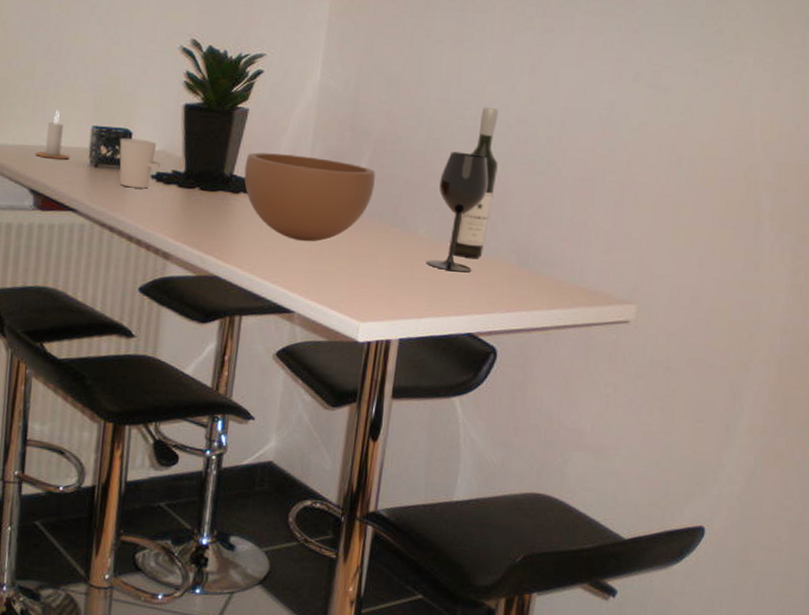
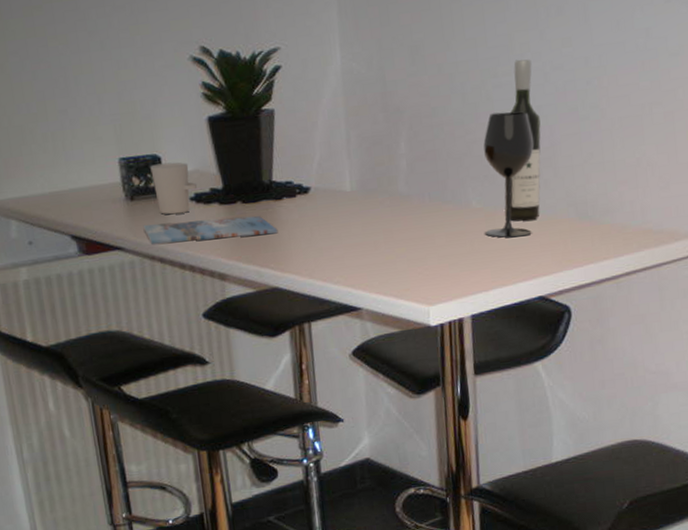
candle: present [35,110,70,160] -> none [67,148,104,201]
magazine: none [100,192,229,225] -> present [143,215,278,244]
bowl: present [244,152,375,242] -> none [282,146,419,237]

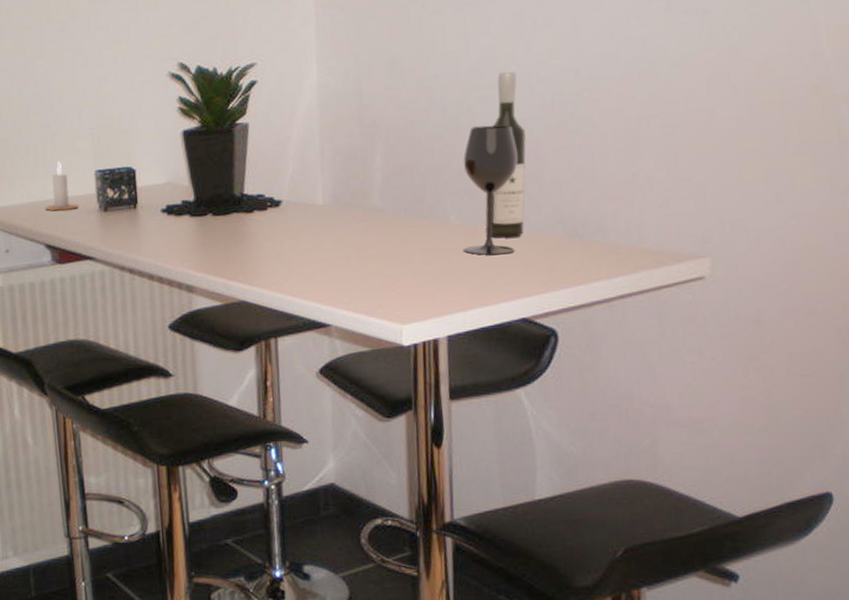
candle: none [67,148,104,201] -> present [44,160,79,211]
magazine: present [143,215,278,244] -> none [114,227,248,255]
cup: present [150,162,197,215] -> none [125,174,169,226]

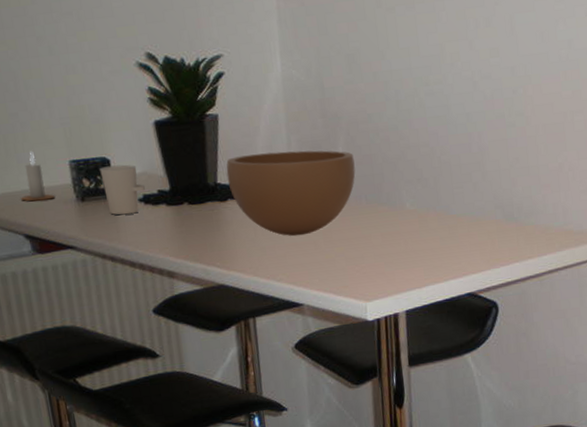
cup: none [125,174,169,226] -> present [100,164,145,215]
bowl: none [254,159,394,251] -> present [226,150,356,236]
wineglass: present [463,125,518,255] -> none [416,118,464,238]
bottle: present [484,71,526,238] -> none [436,68,471,222]

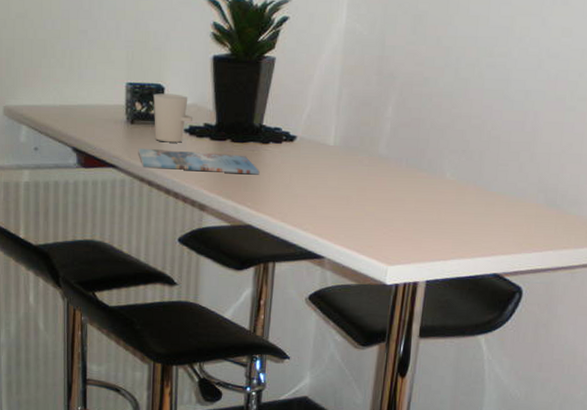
candle: present [20,151,56,202] -> none [75,68,108,118]
magazine: none [94,216,223,244] -> present [138,148,260,175]
bowl: present [226,150,356,236] -> none [273,101,402,189]

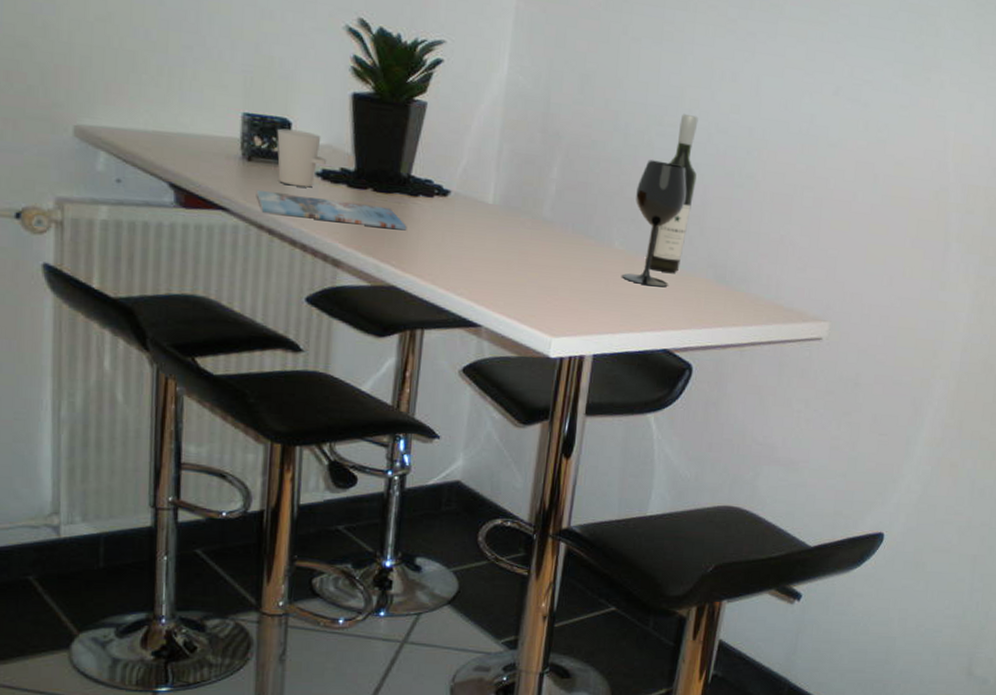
wineglass: none [453,91,517,214] -> present [622,159,687,287]
bottle: none [475,42,529,200] -> present [644,113,698,273]

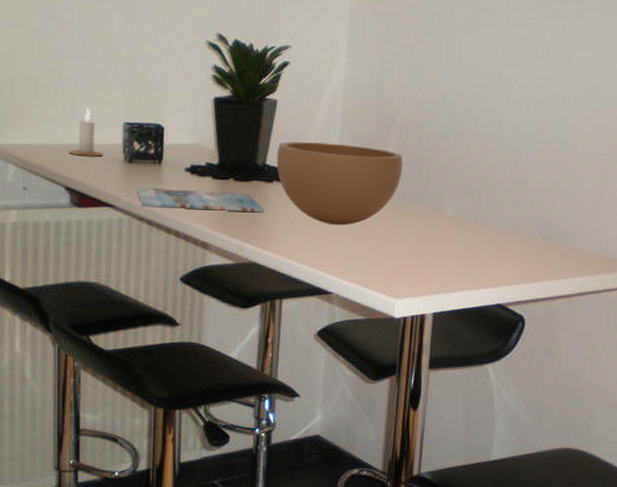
candle: none [173,91,217,151] -> present [68,108,104,157]
cup: present [277,128,326,188] -> none [152,133,194,182]
bowl: none [423,151,568,252] -> present [276,142,403,226]
wineglass: present [622,159,687,287] -> none [456,133,509,247]
bottle: present [644,113,698,273] -> none [475,89,518,233]

